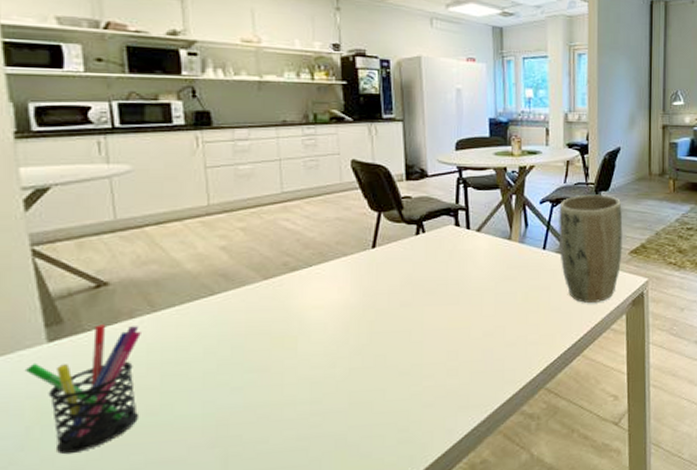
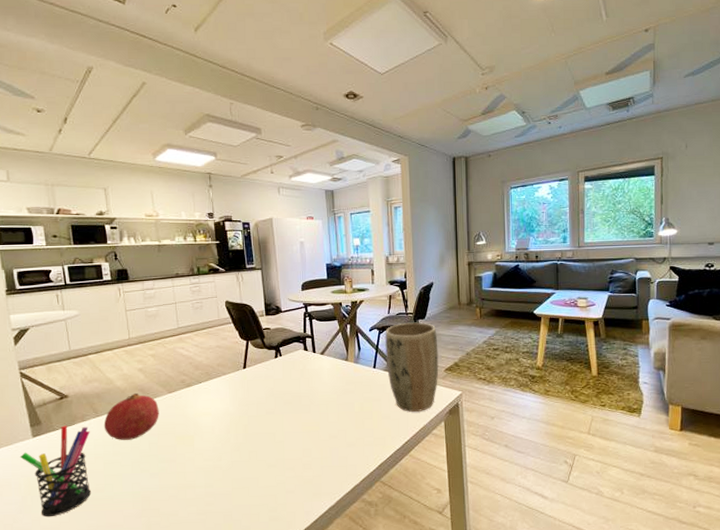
fruit: none [163,280,249,344] -> present [103,394,159,440]

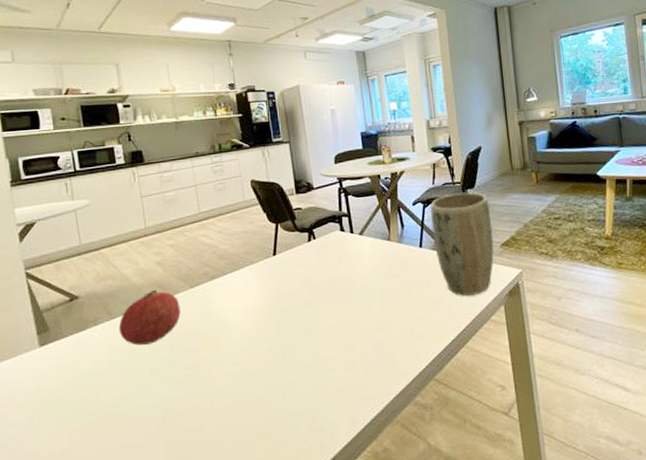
pen holder: present [19,425,92,517] -> none [25,331,106,440]

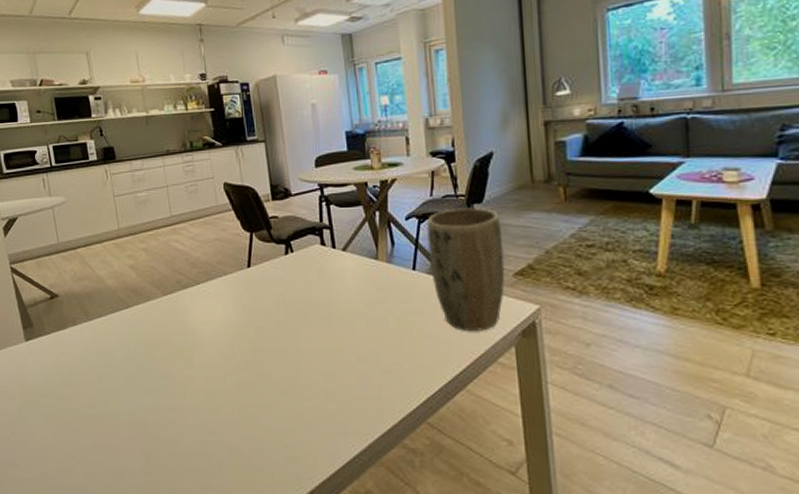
fruit: present [118,290,181,345] -> none [95,295,154,350]

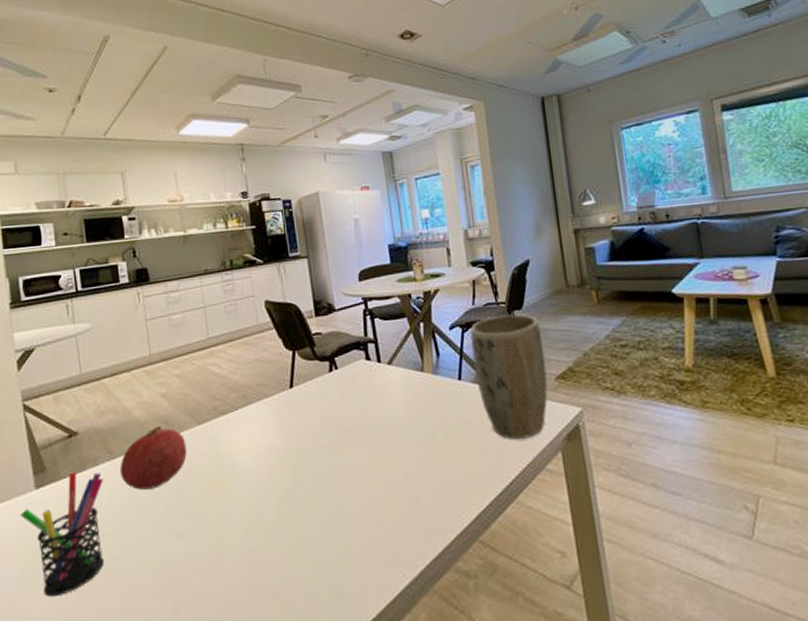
pen holder: none [13,329,86,433] -> present [19,472,105,597]
fruit: none [95,295,154,350] -> present [119,427,187,490]

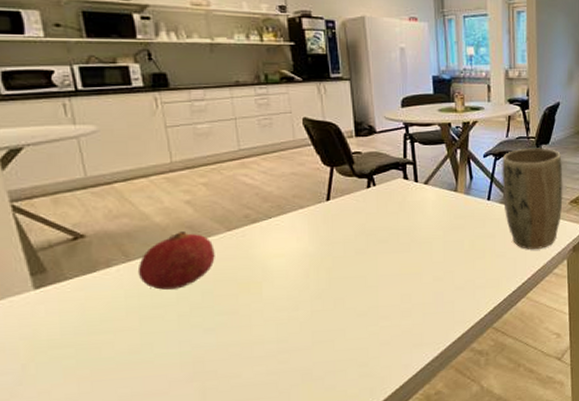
pen holder: present [19,472,105,597] -> none [15,273,123,388]

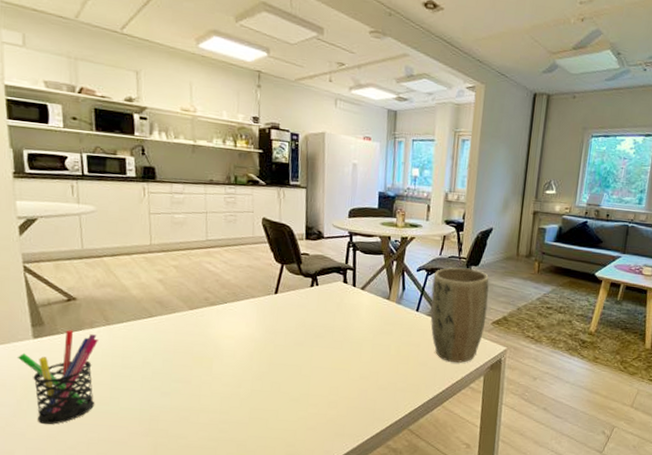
pen holder: none [15,273,123,388] -> present [17,330,98,425]
fruit: present [137,232,215,290] -> none [114,305,177,354]

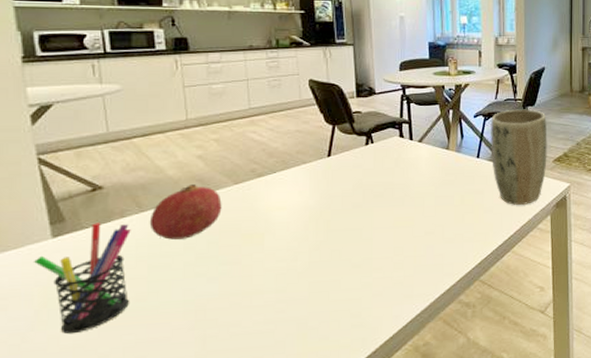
fruit: none [114,305,177,354] -> present [149,185,222,240]

